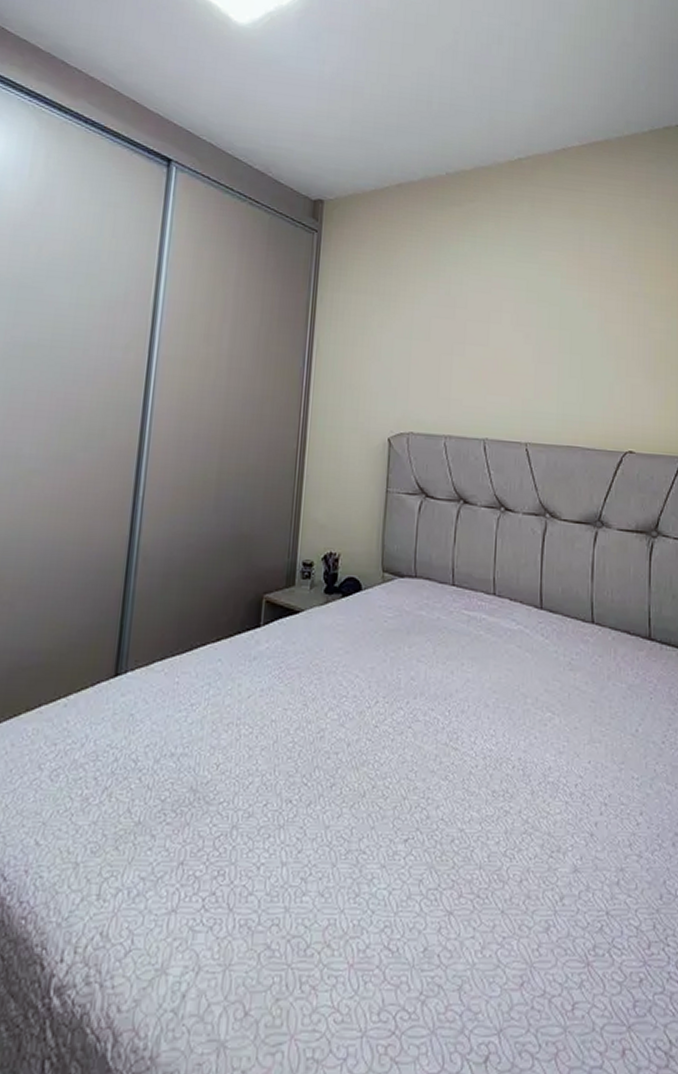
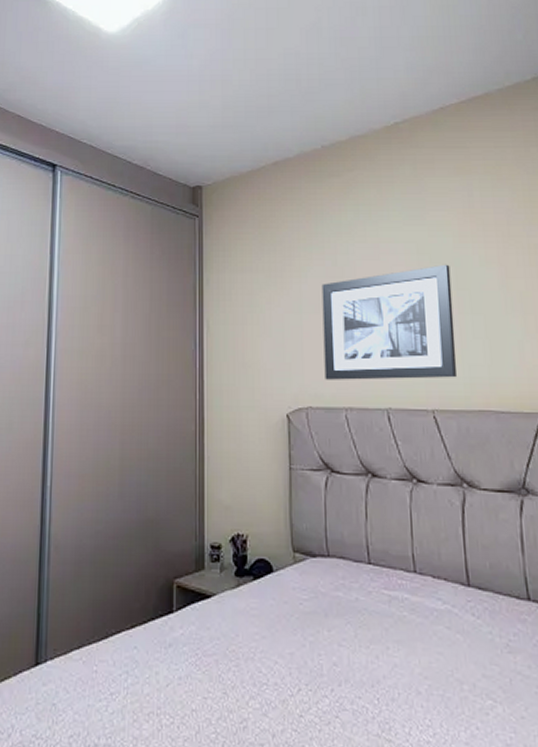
wall art: none [428,303,555,414] -> present [321,264,458,380]

